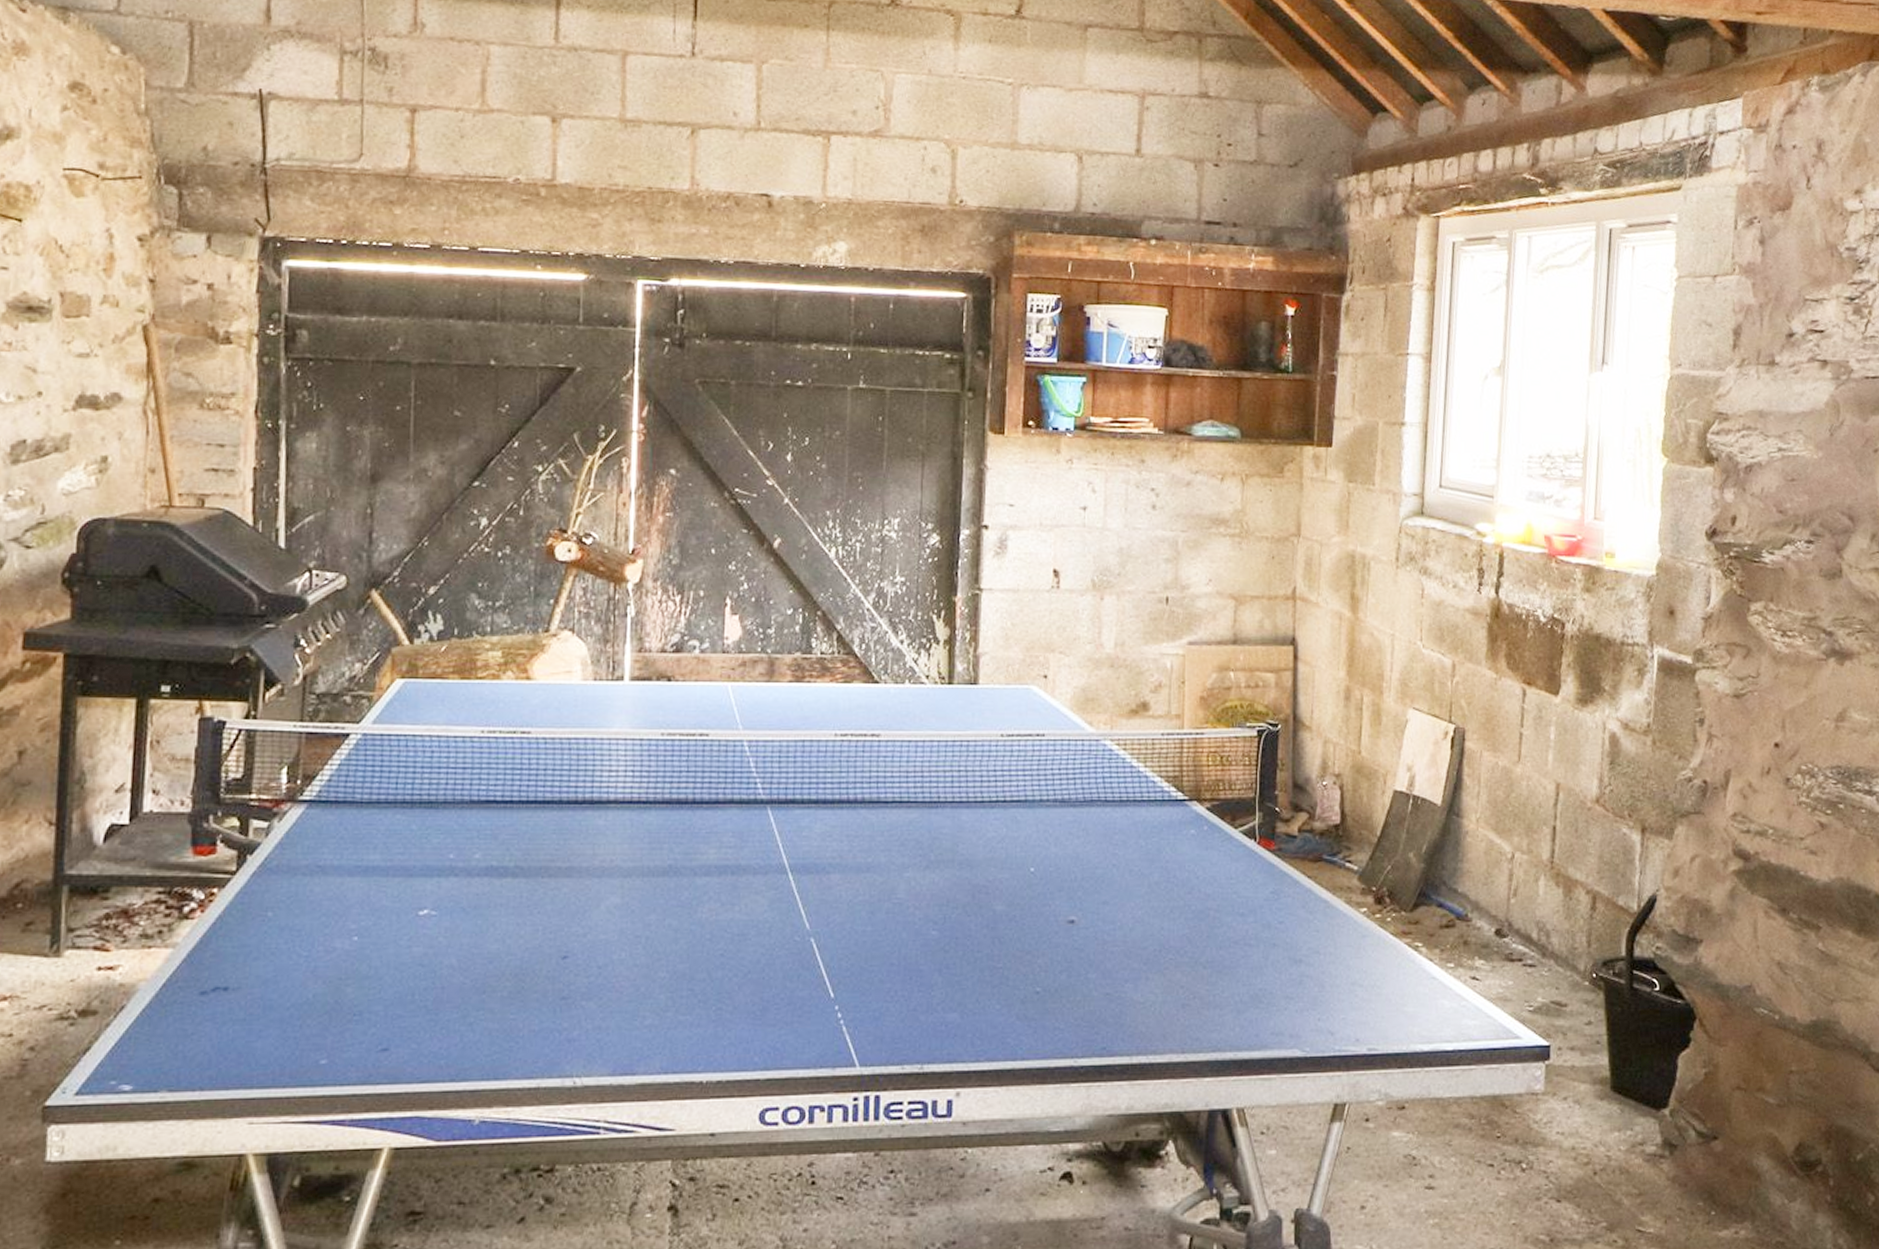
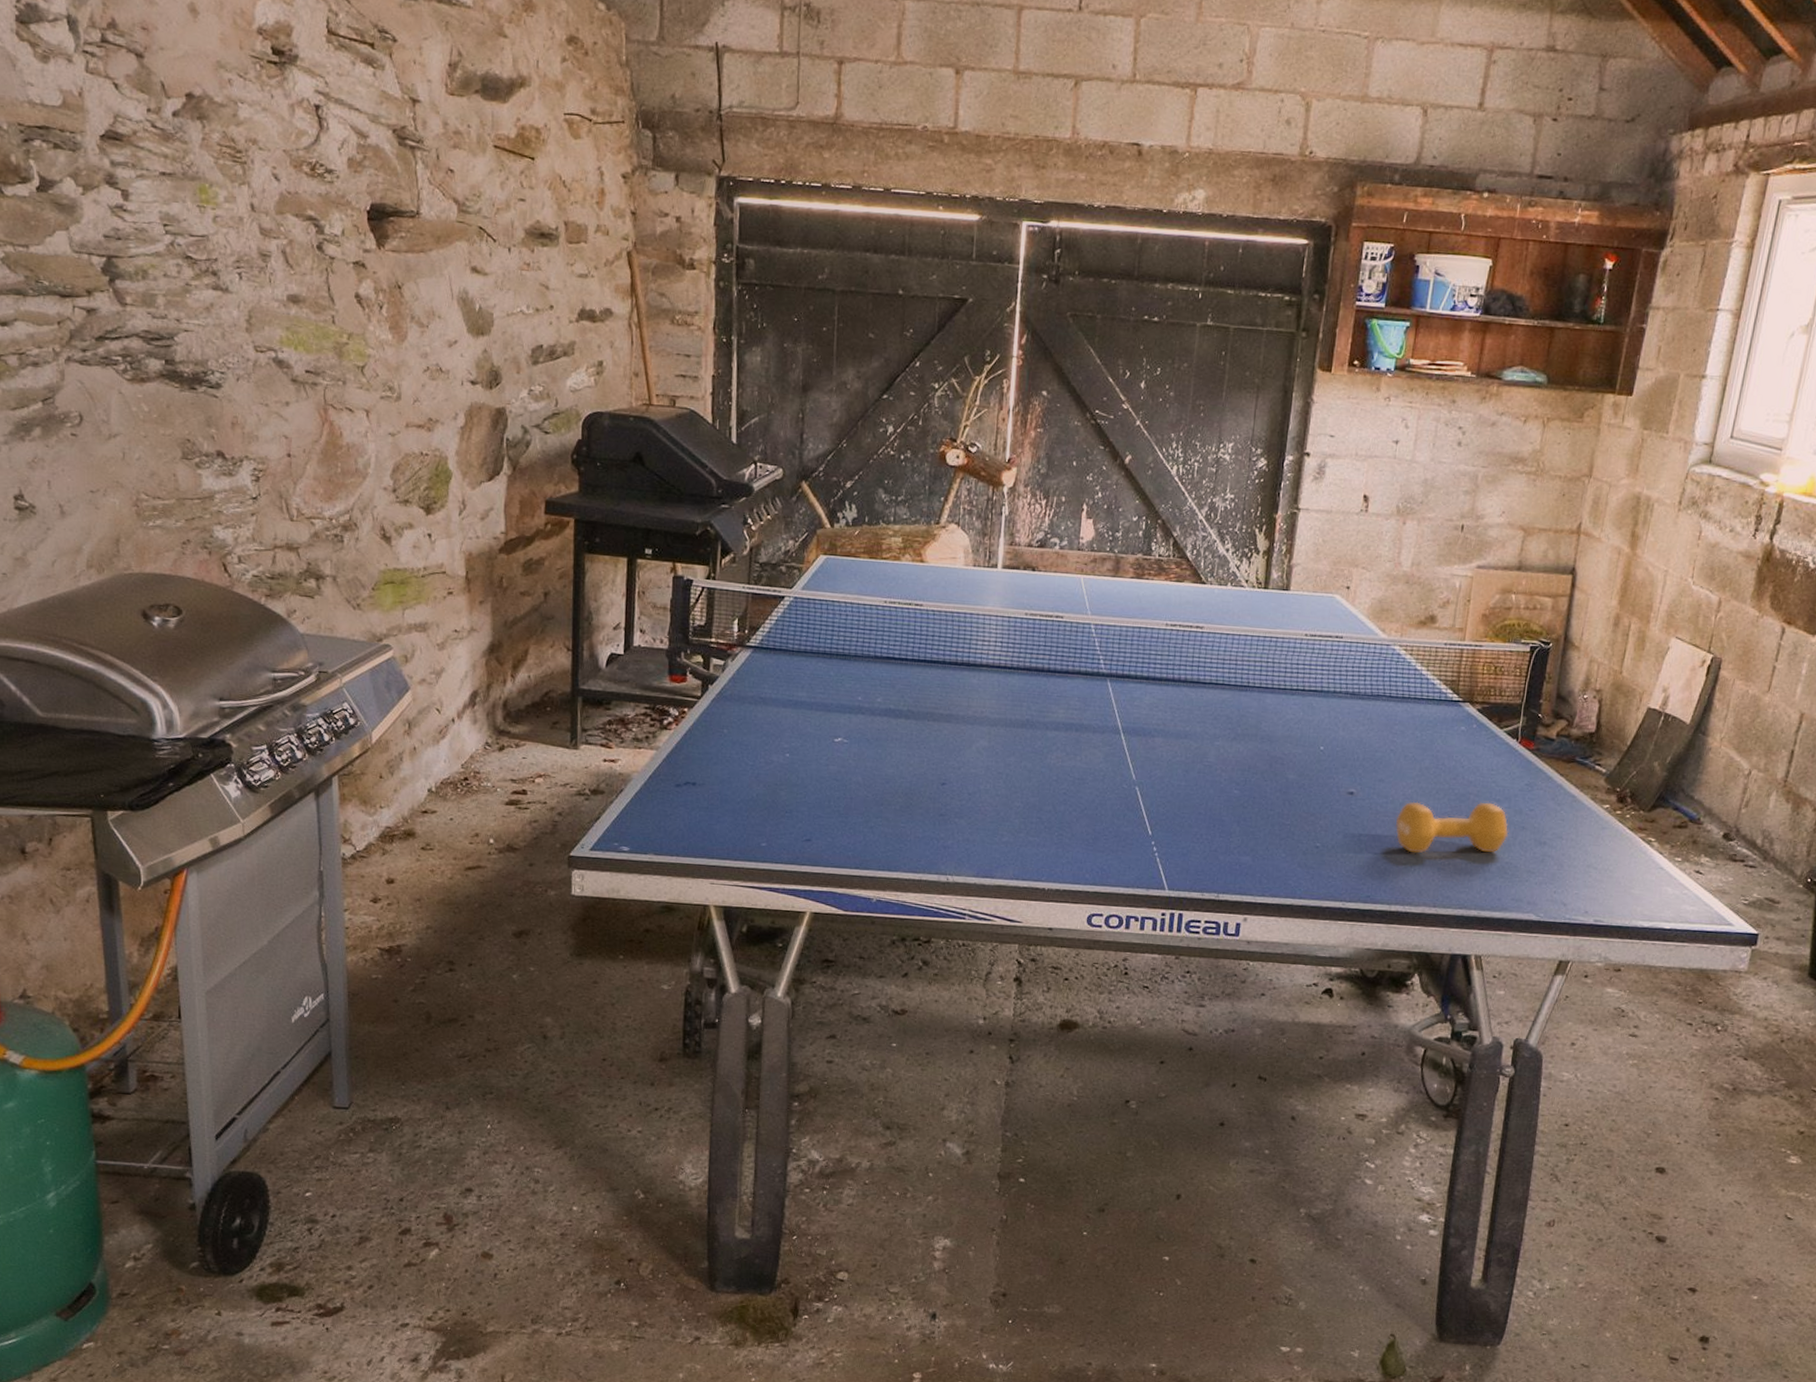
sporting goods: none [1126,918,1259,989] -> present [1395,801,1509,854]

